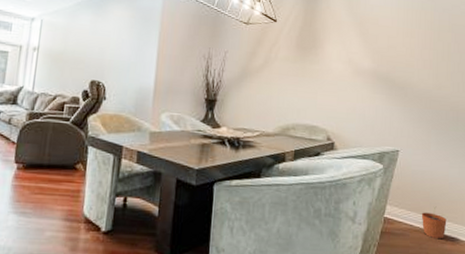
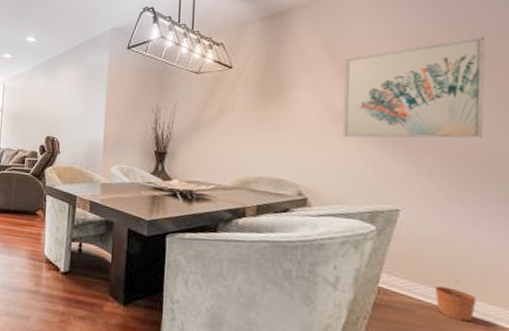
wall art: none [361,12,453,93] -> present [342,37,486,139]

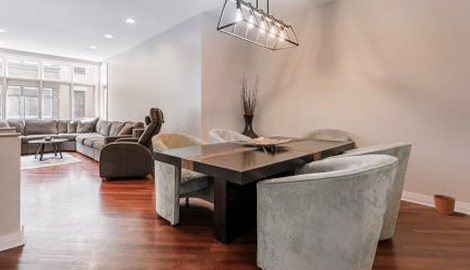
wall art: present [342,37,486,139] -> none [374,22,456,95]

